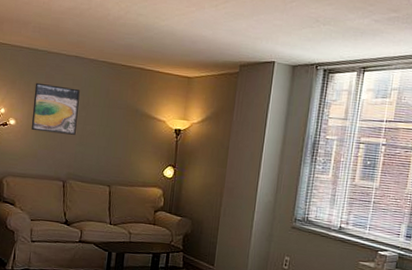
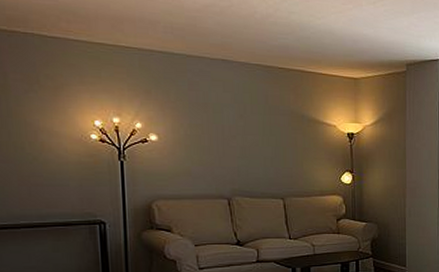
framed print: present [31,82,80,135] -> none [176,91,235,147]

